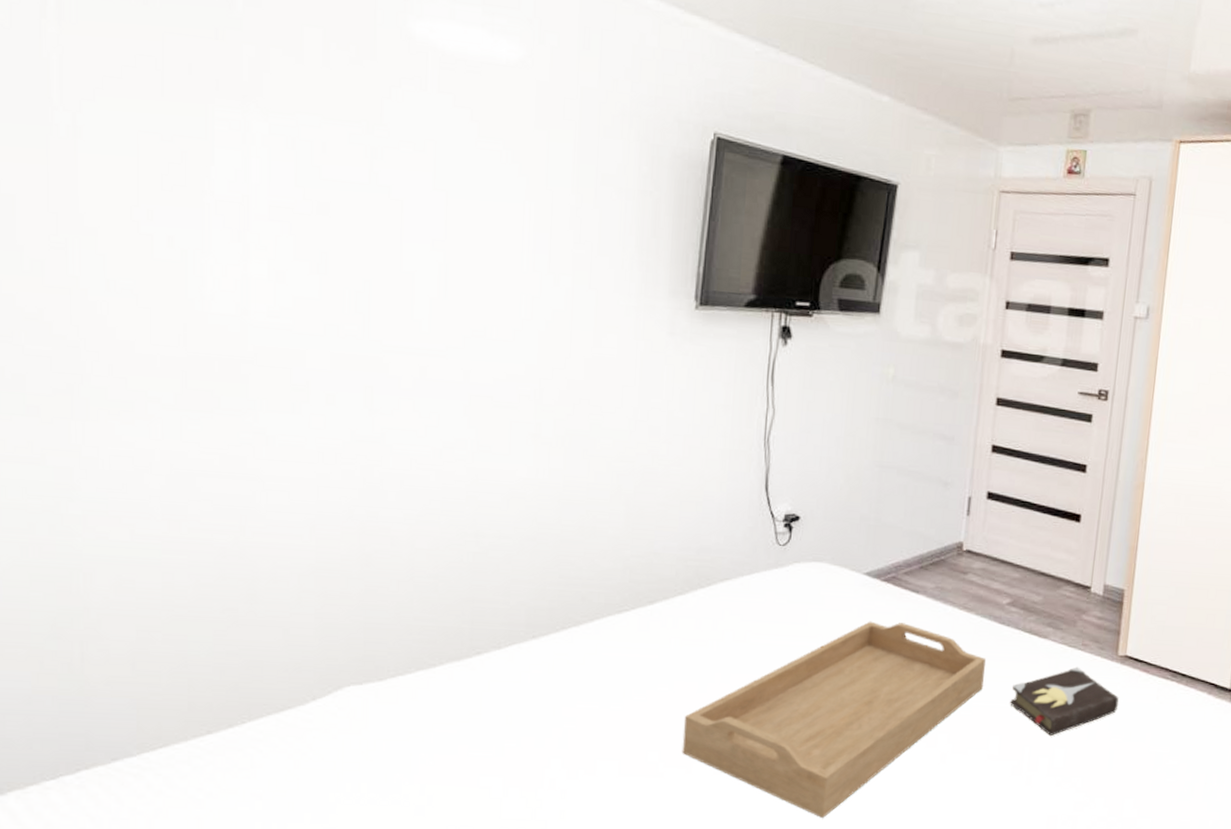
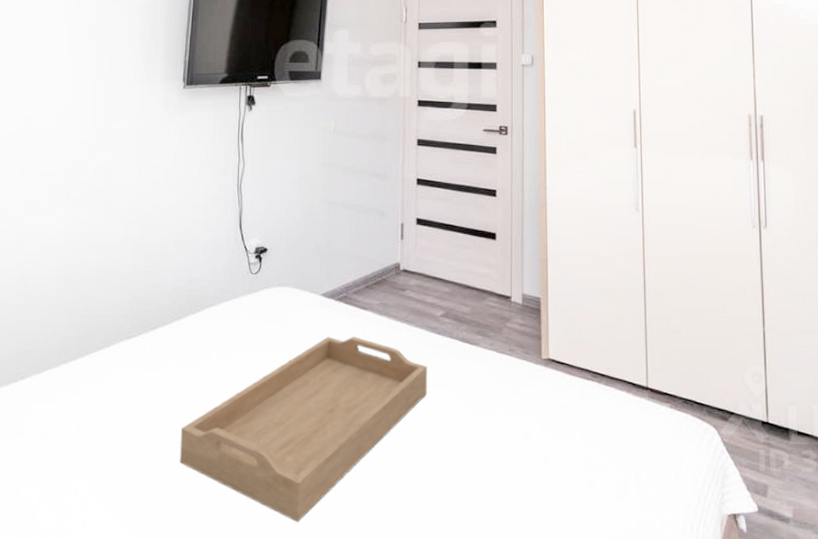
hardback book: present [1010,666,1119,736] -> none [451,371,547,437]

